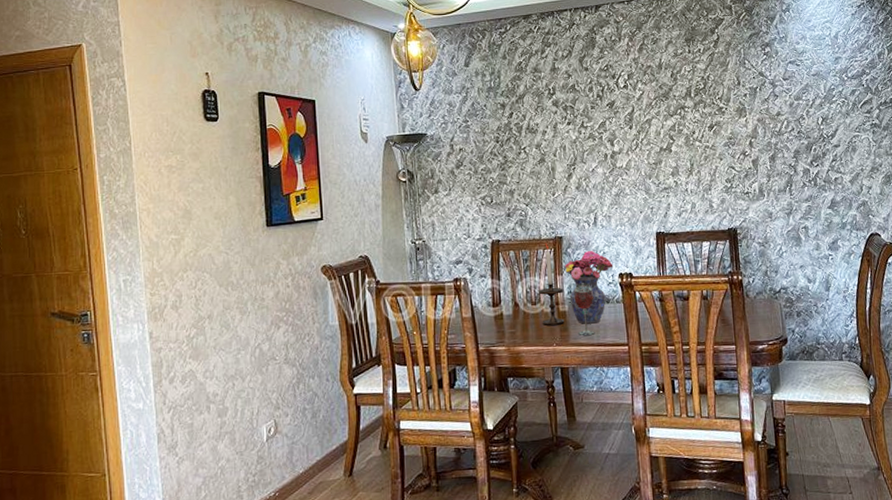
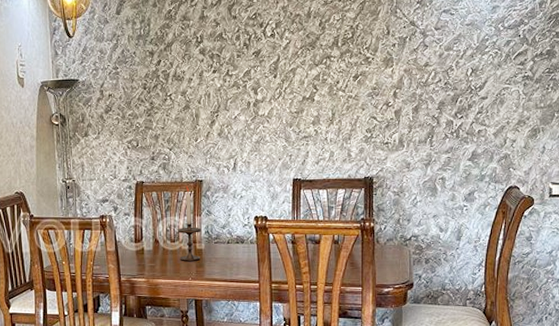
flower arrangement: present [565,250,614,324] -> none [204,193,250,262]
wineglass: present [574,282,595,335] -> none [211,224,230,272]

